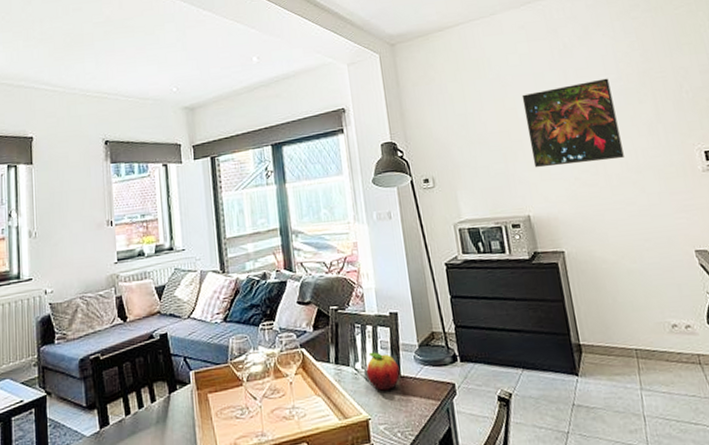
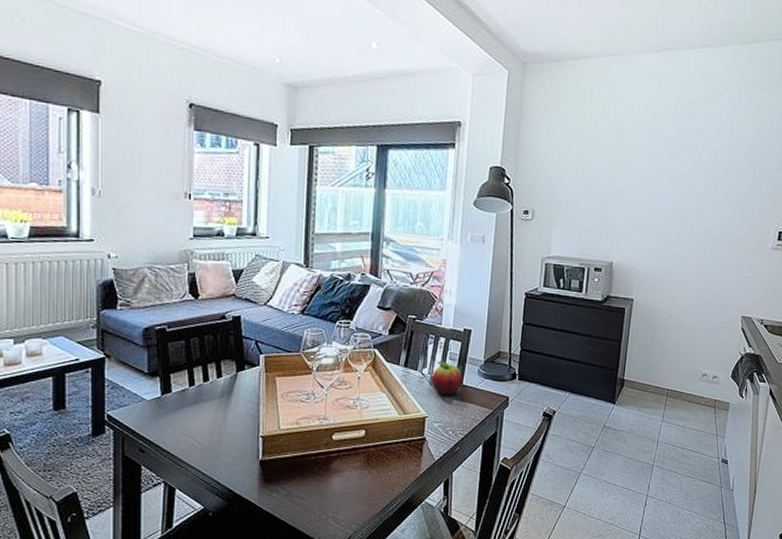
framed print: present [521,78,624,168] -> none [629,144,720,225]

